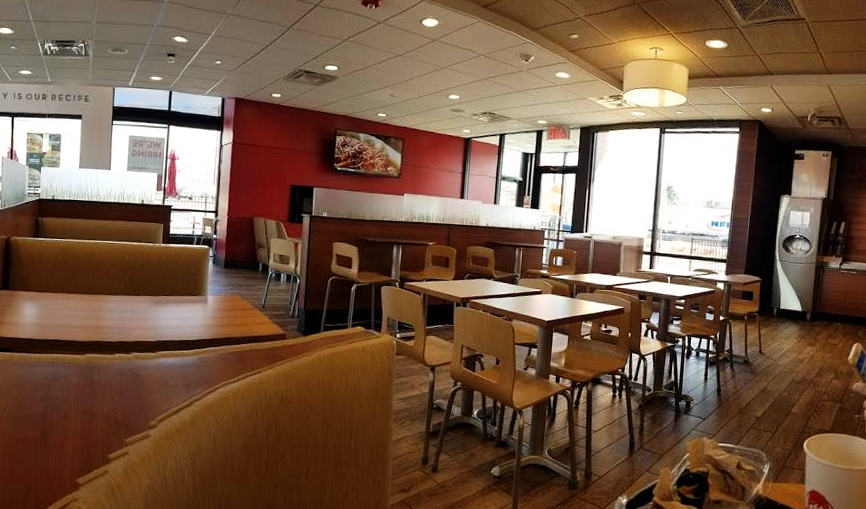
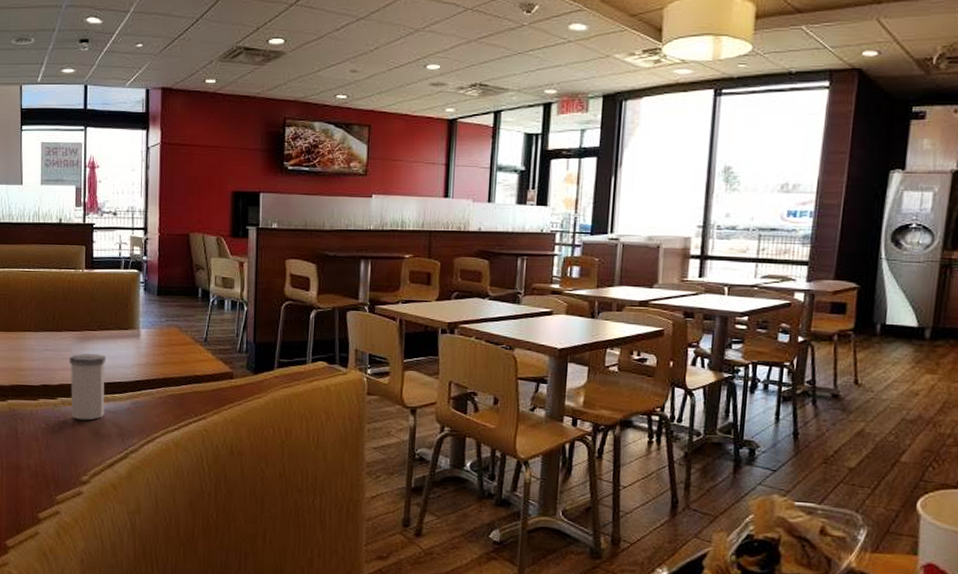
salt shaker: none [143,315,177,373] -> present [69,353,106,420]

